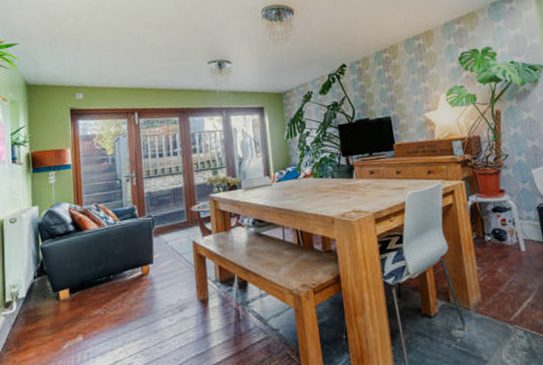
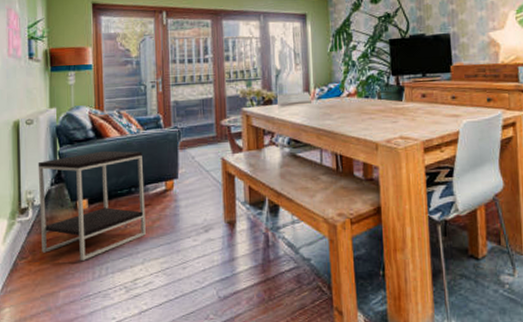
side table: none [21,240,124,348] -> present [38,150,146,261]

